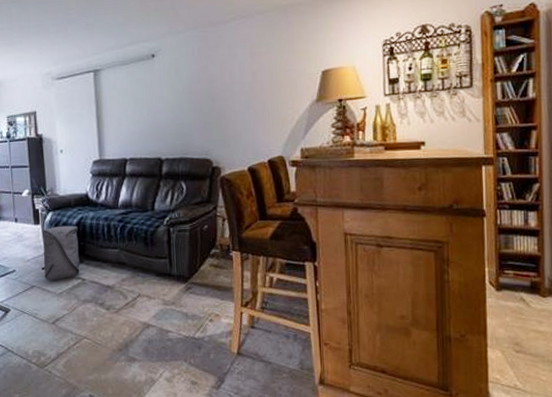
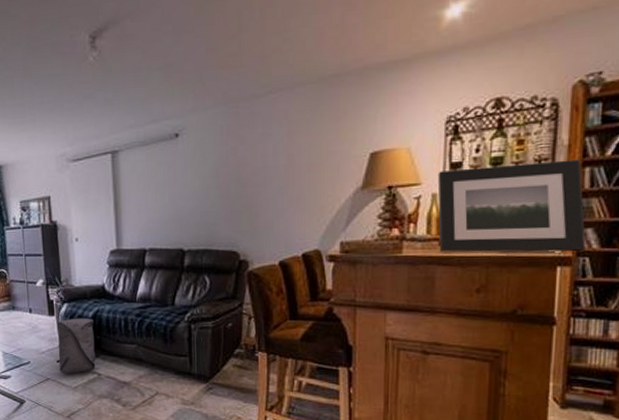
picture frame: none [379,75,503,156] -> present [437,159,586,253]

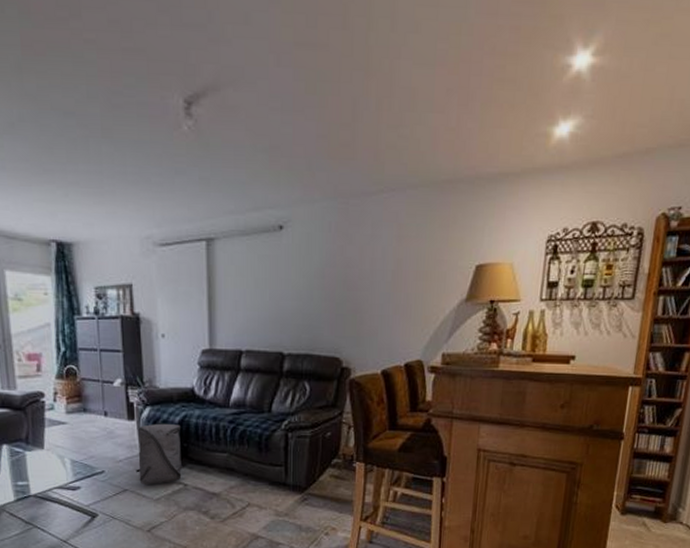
picture frame: present [437,159,586,253] -> none [531,287,657,374]

